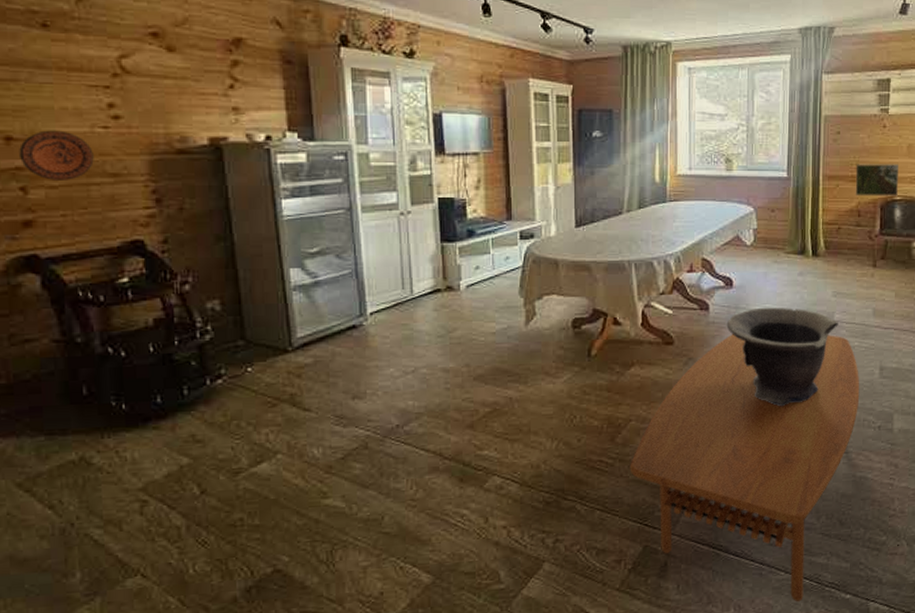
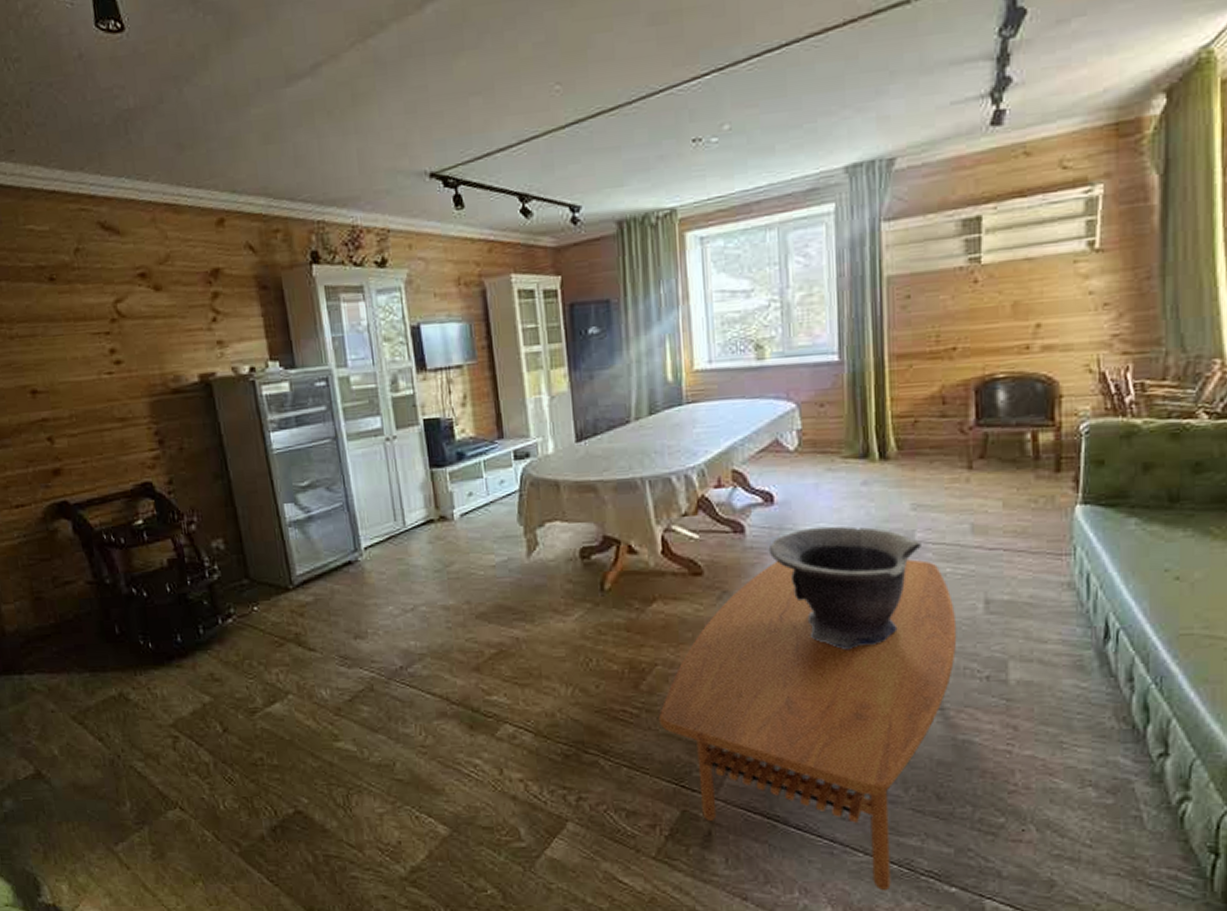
decorative plate: present [19,130,94,180] -> none [43,380,104,429]
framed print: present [855,164,898,196] -> none [935,330,1000,378]

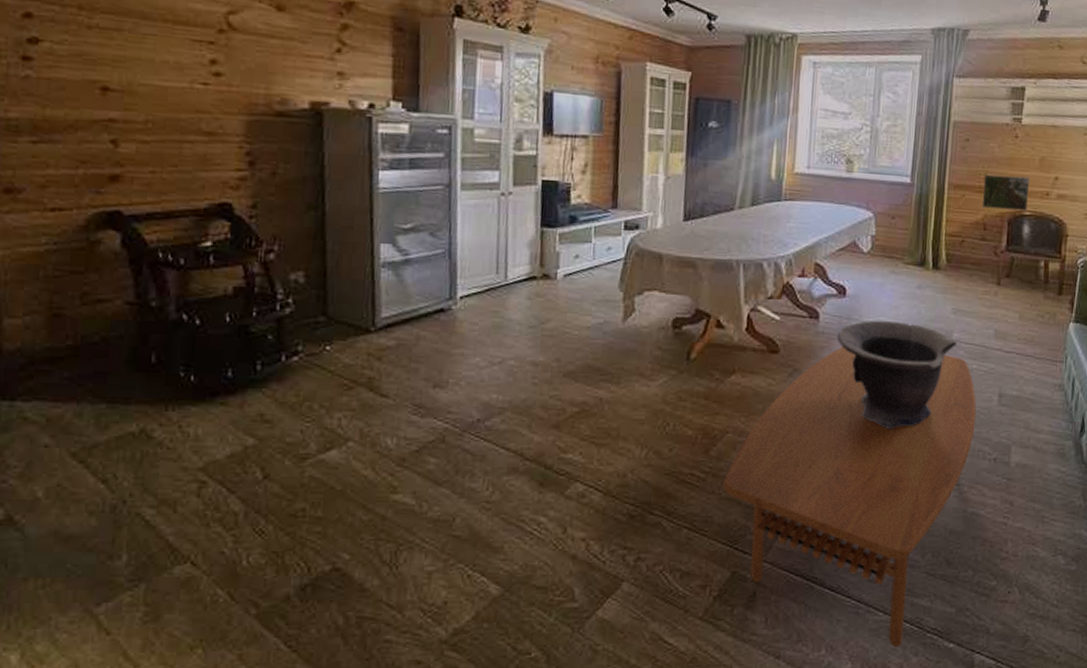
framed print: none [935,330,1000,378] -> present [981,174,1029,211]

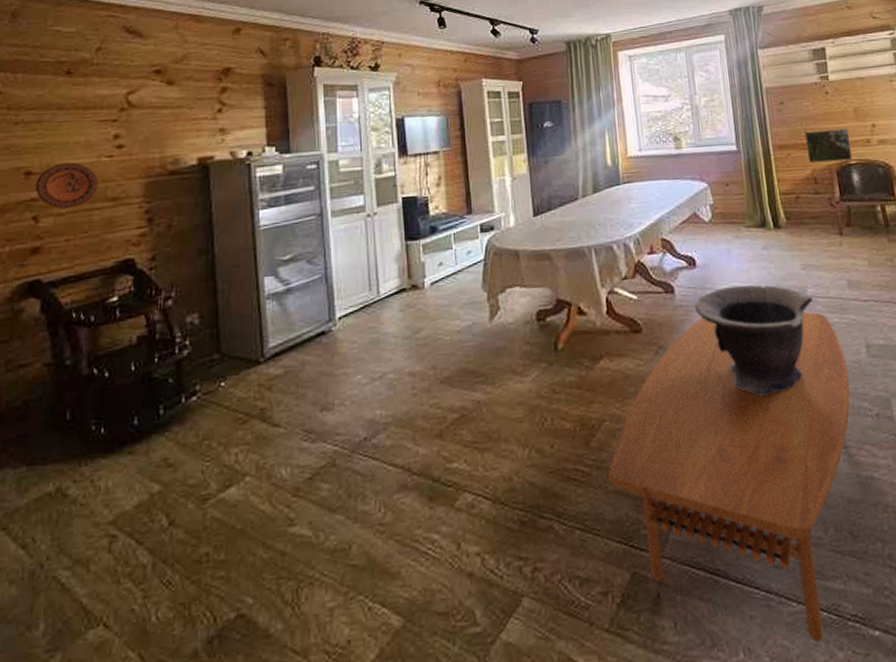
decorative plate: none [114,83,190,136] -> present [35,162,98,208]

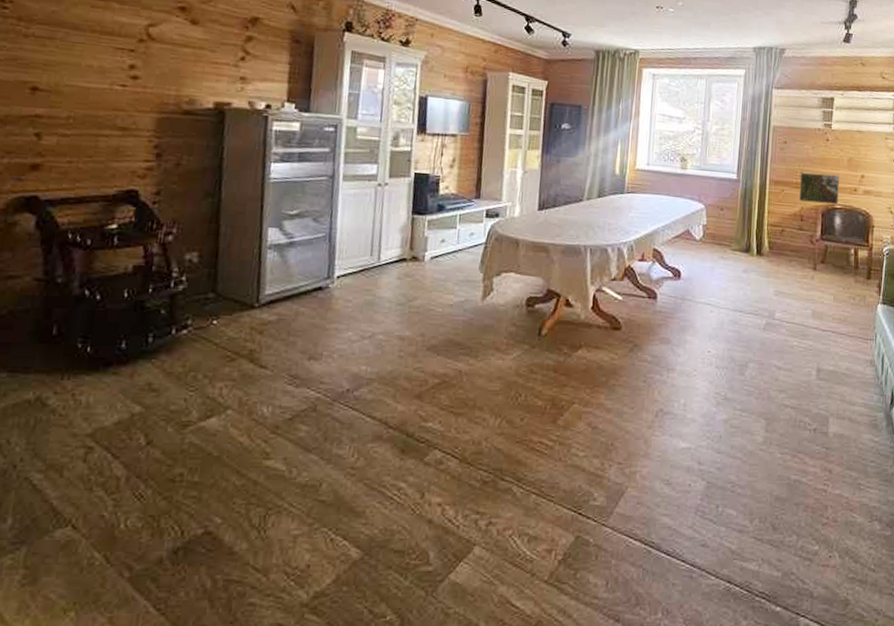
decorative plate: present [35,162,98,208] -> none [41,84,108,131]
coffee table: present [607,311,850,643] -> none [568,324,798,611]
decorative bowl: present [694,284,813,397] -> none [672,300,779,401]

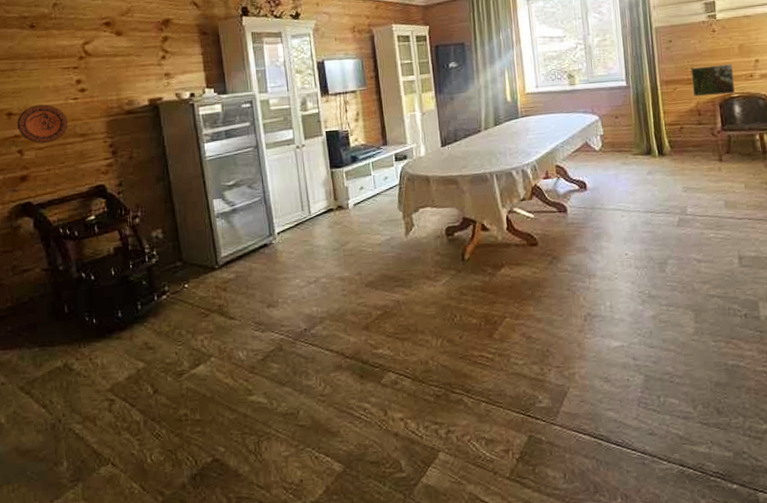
decorative plate: none [41,84,108,131] -> present [17,104,68,143]

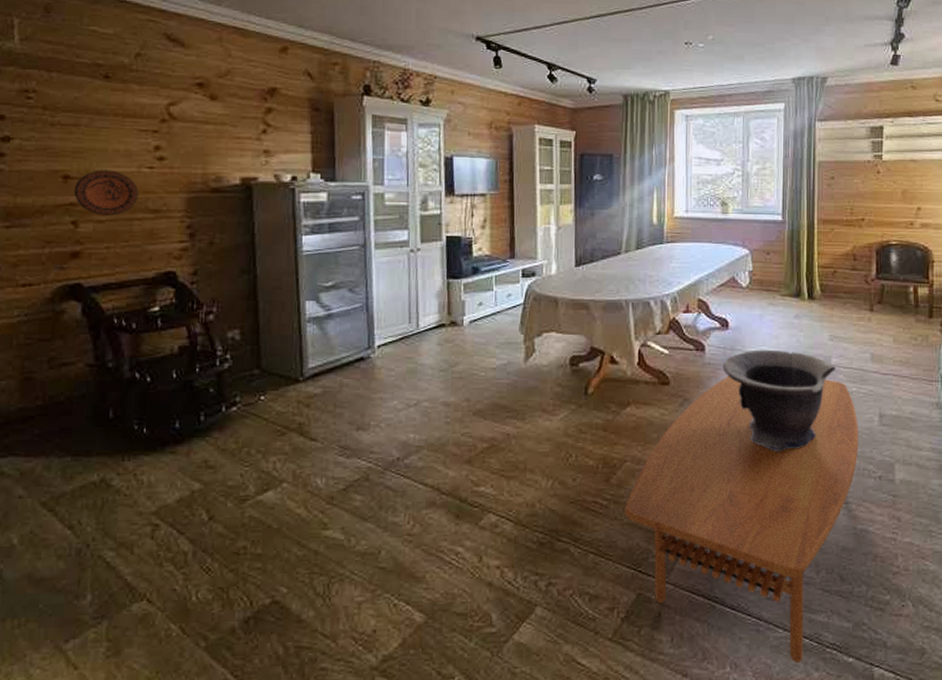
coffee table: none [508,228,722,492] -> present [624,376,859,664]
decorative bowl: none [584,205,692,299] -> present [722,349,836,452]
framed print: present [690,64,735,97] -> none [850,208,893,241]

